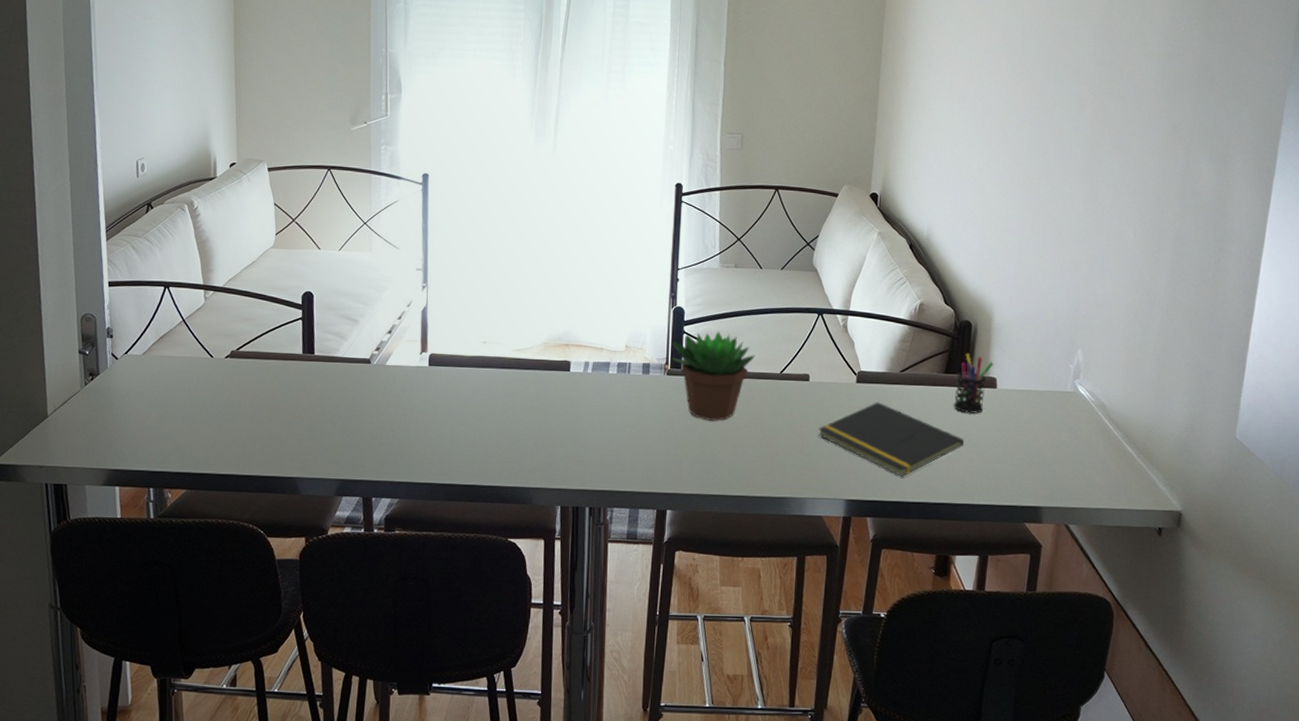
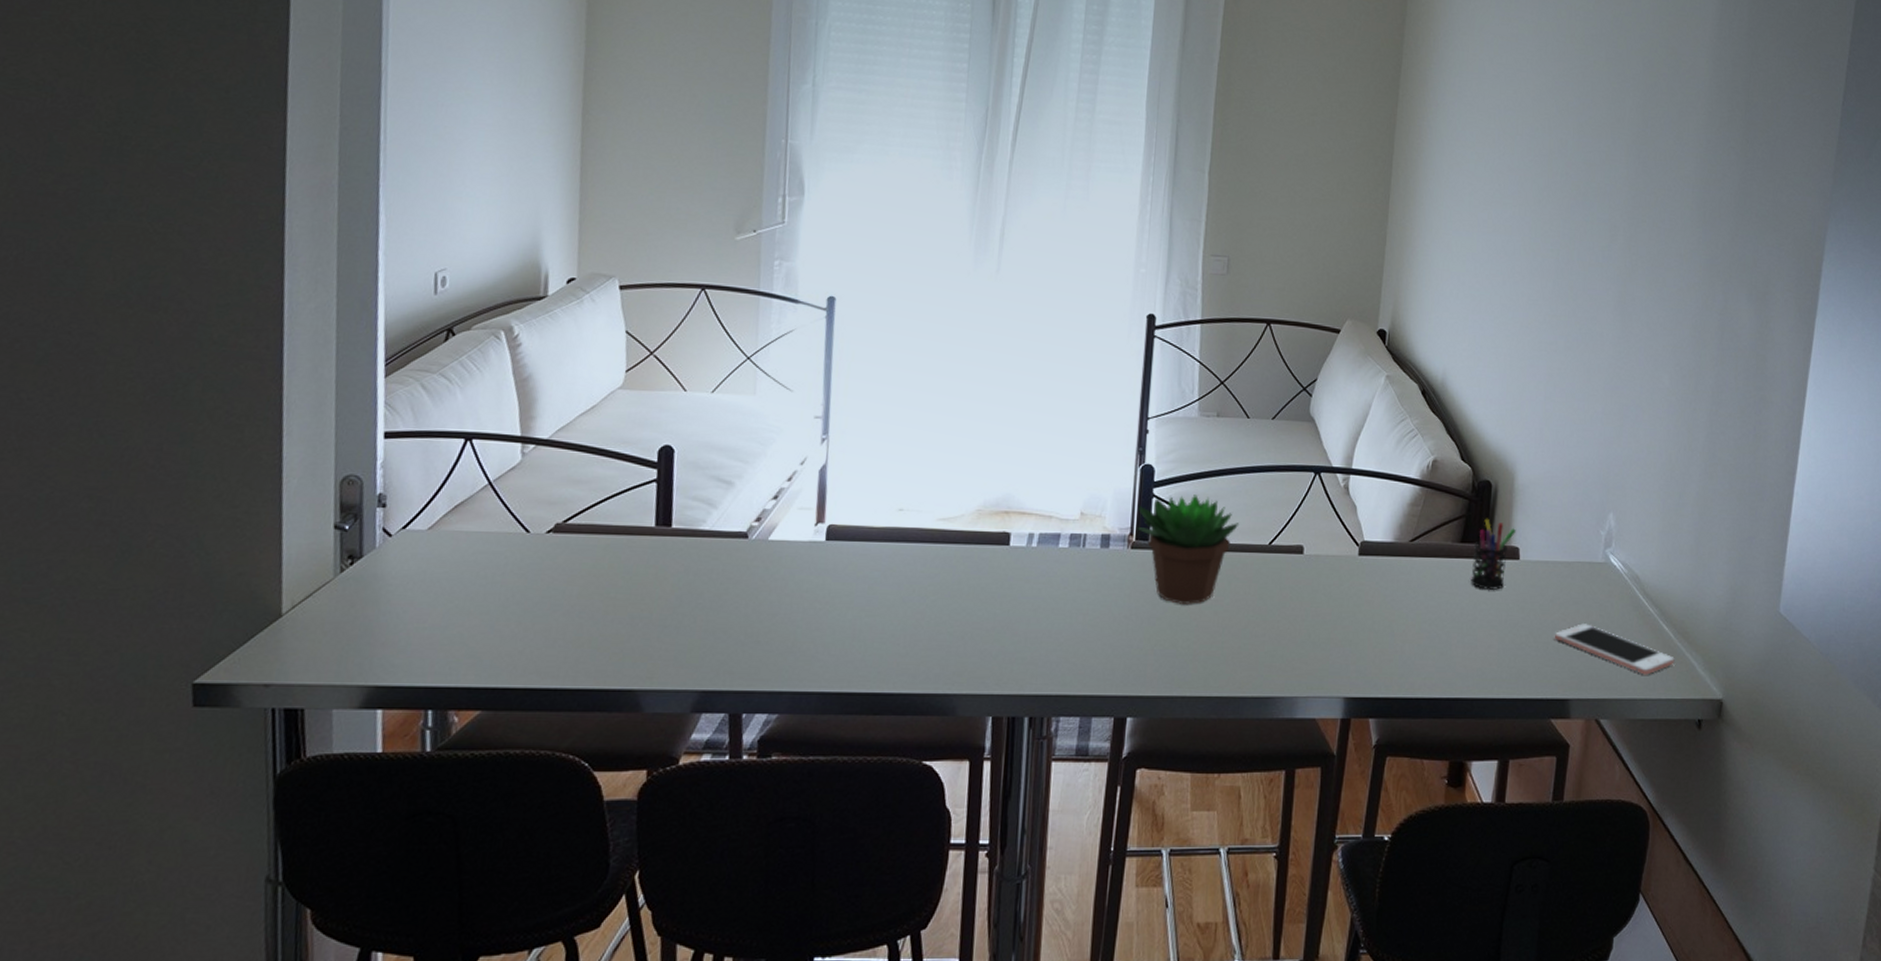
notepad: present [818,402,964,477] -> none [1313,578,1482,668]
cell phone: none [1029,443,1137,489] -> present [1555,623,1675,675]

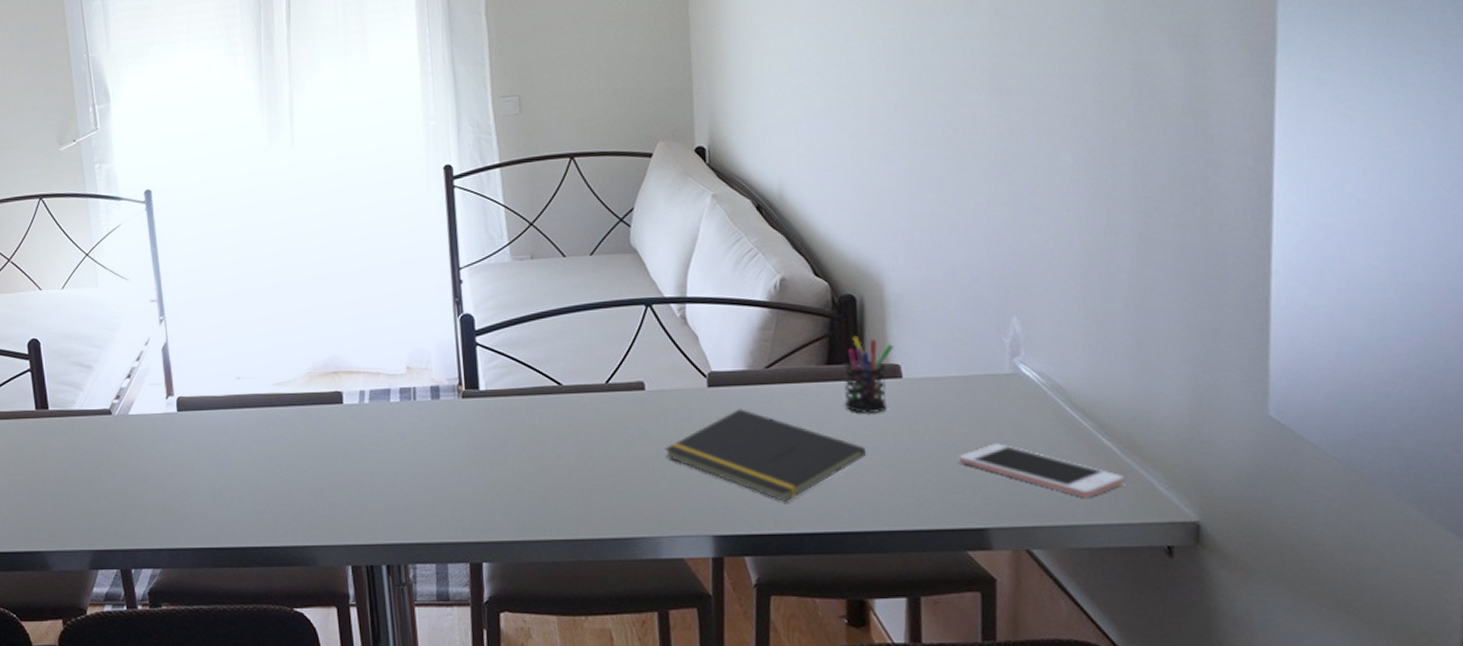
succulent plant: present [1136,494,1240,604] -> none [463,339,571,449]
notepad: none [1313,578,1482,668] -> present [665,409,866,502]

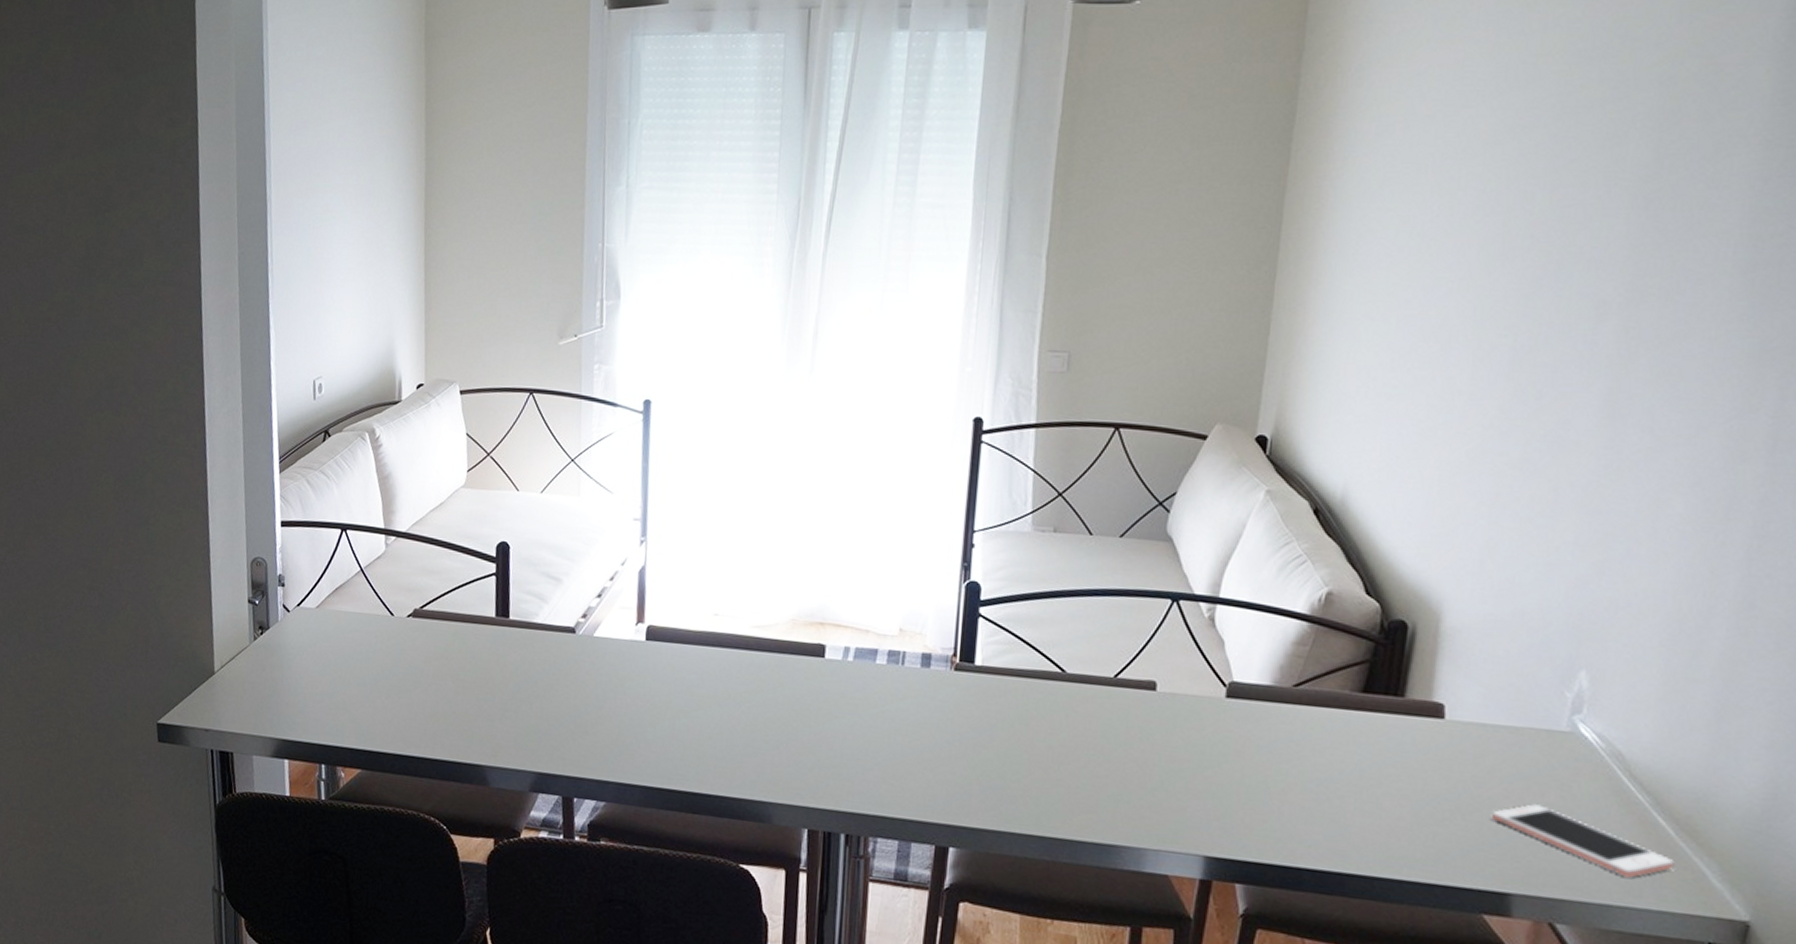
notepad: present [665,409,866,502] -> none [1167,726,1389,832]
pen holder: present [844,335,895,413] -> none [1374,665,1442,753]

